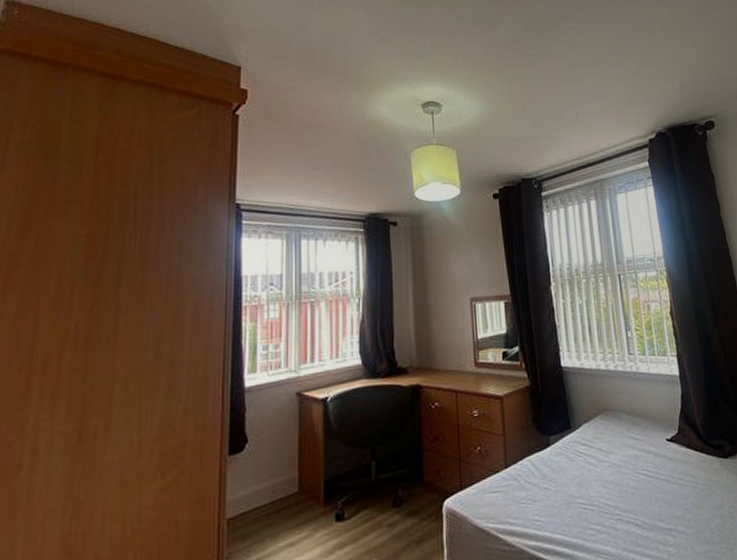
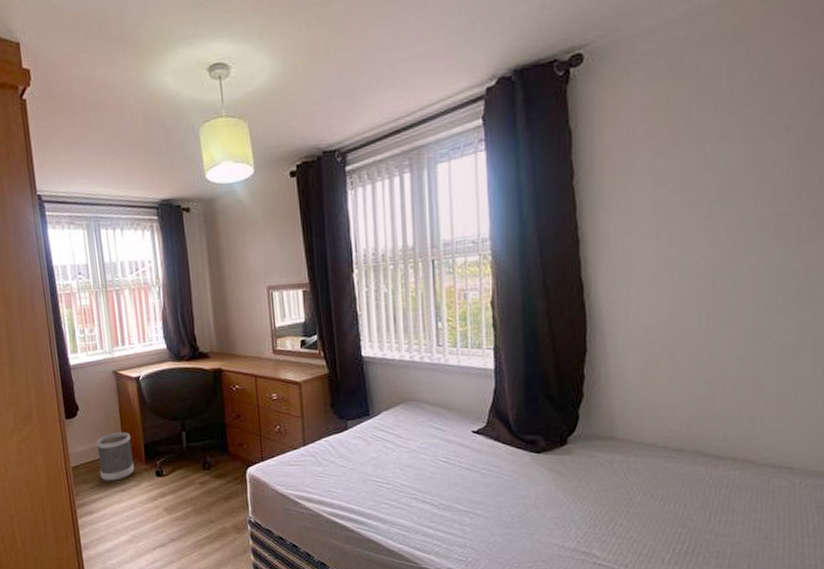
wastebasket: none [264,466,310,535] -> present [96,432,135,481]

